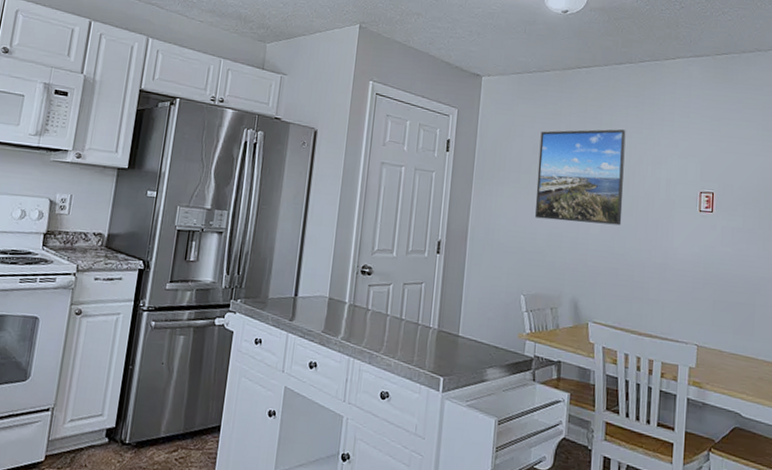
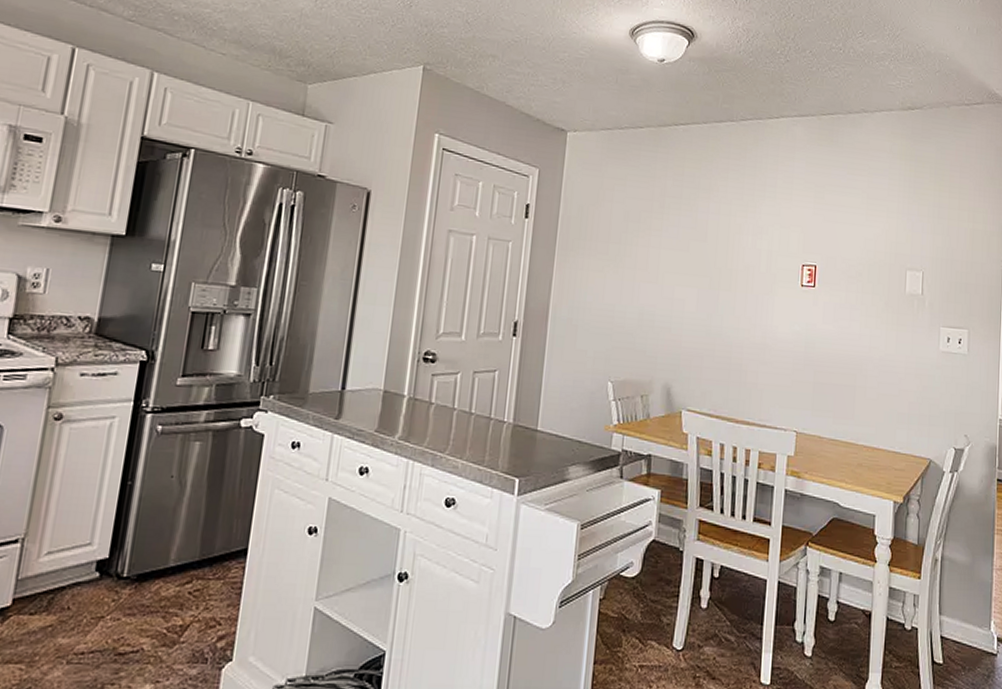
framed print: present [535,129,626,226] -> none [625,194,726,302]

